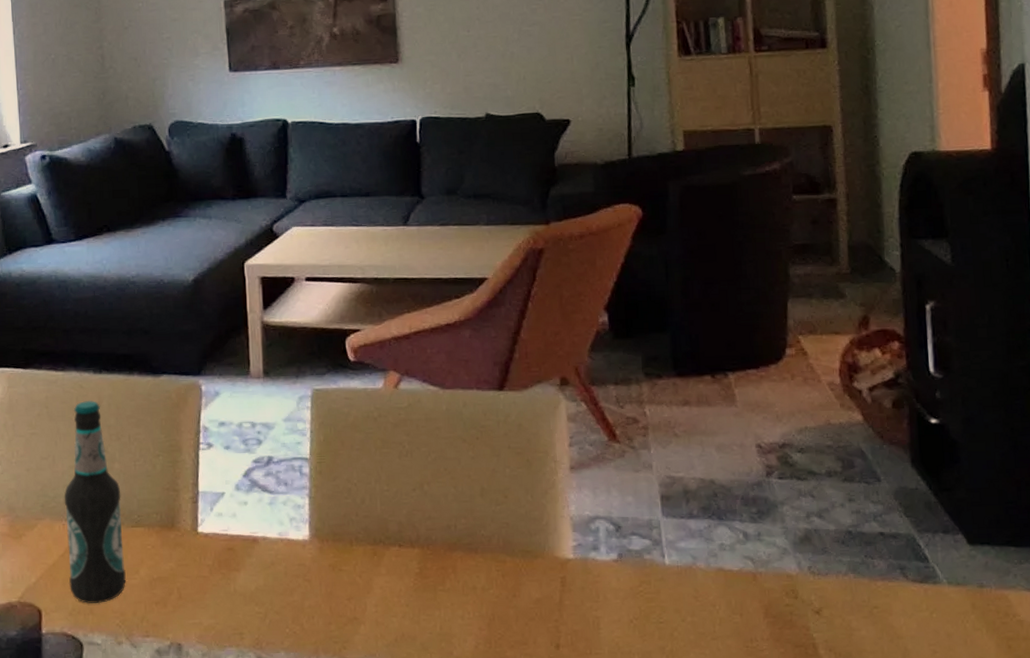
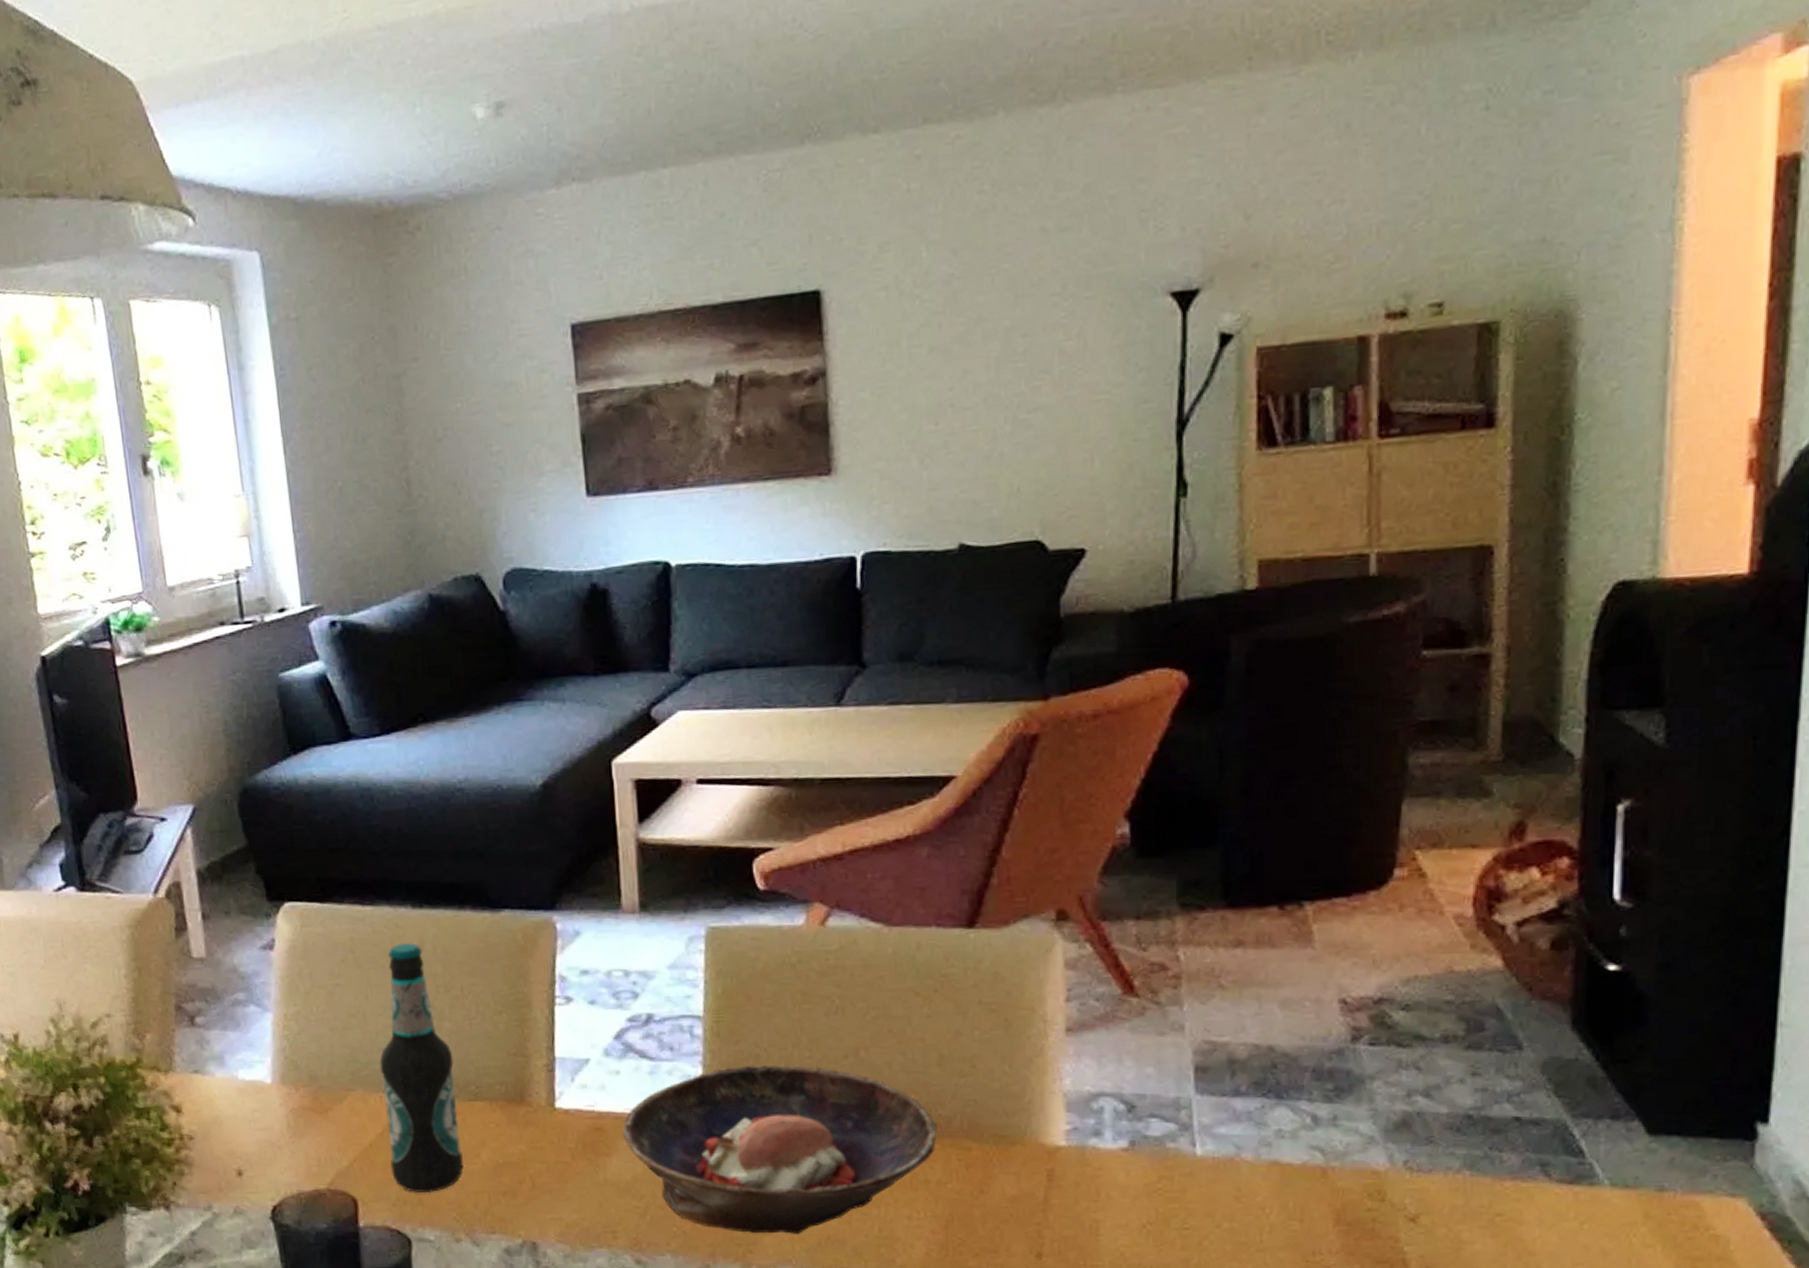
bowl: none [248,496,481,633] -> present [622,1064,937,1234]

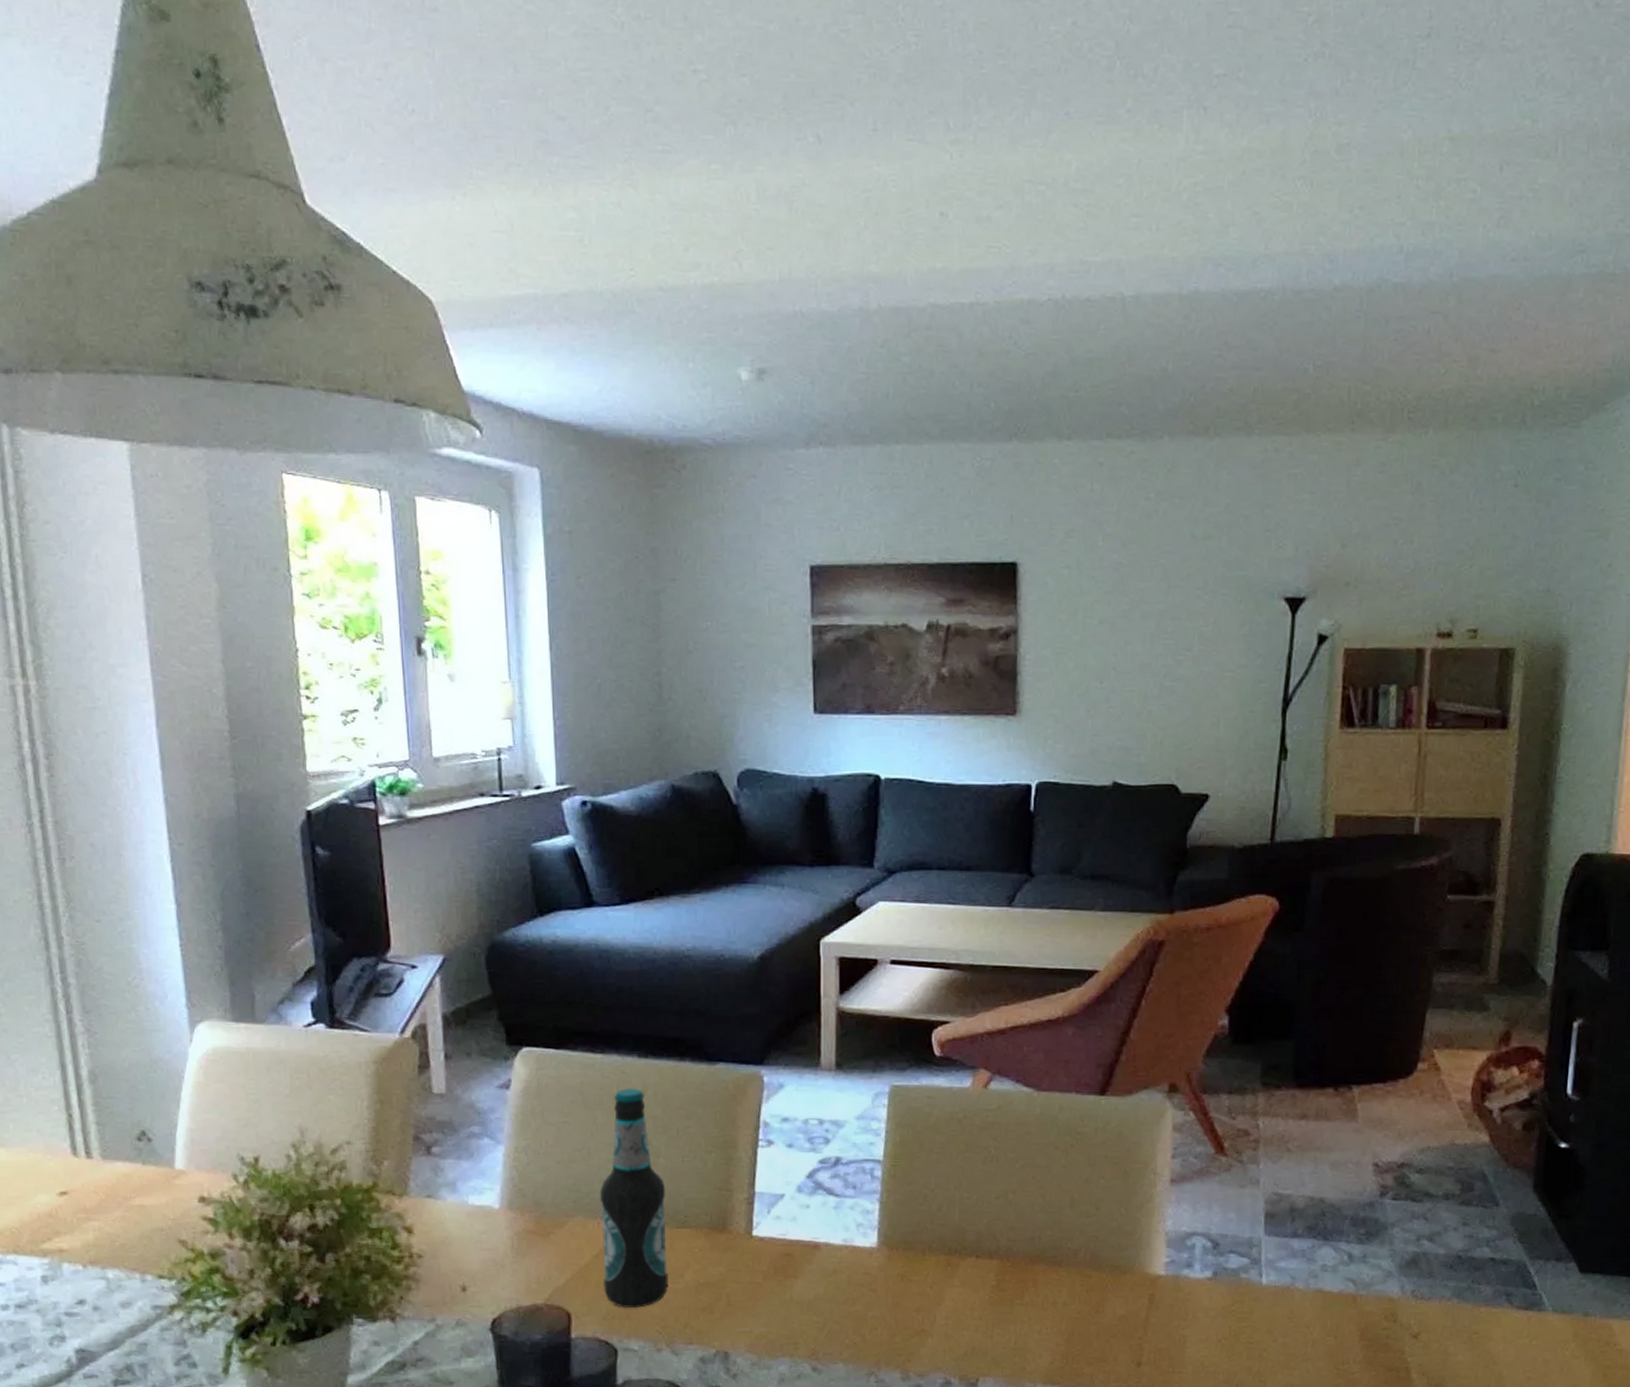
bowl: present [622,1064,937,1234] -> none [808,1203,1066,1346]

